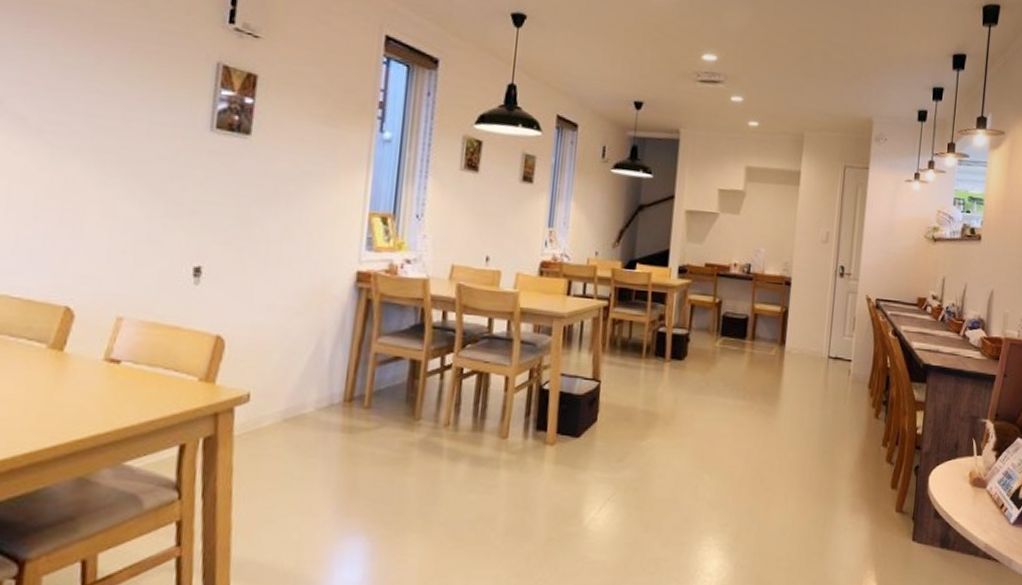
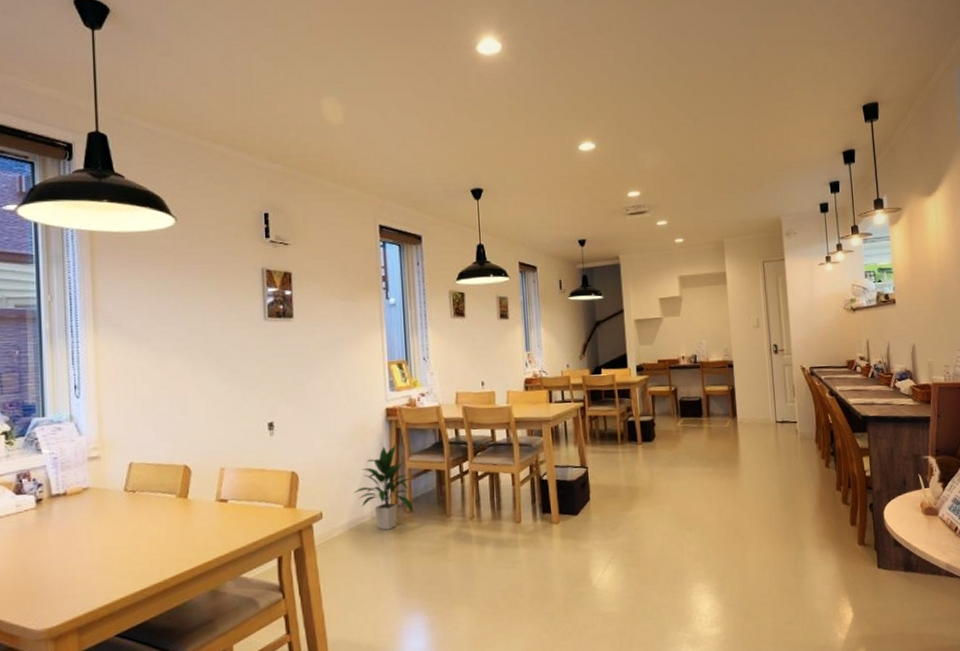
indoor plant: none [296,319,377,427] -> present [353,444,414,530]

